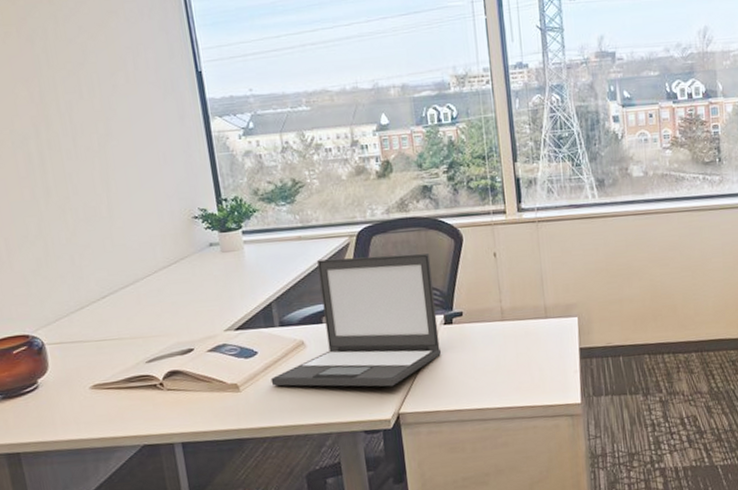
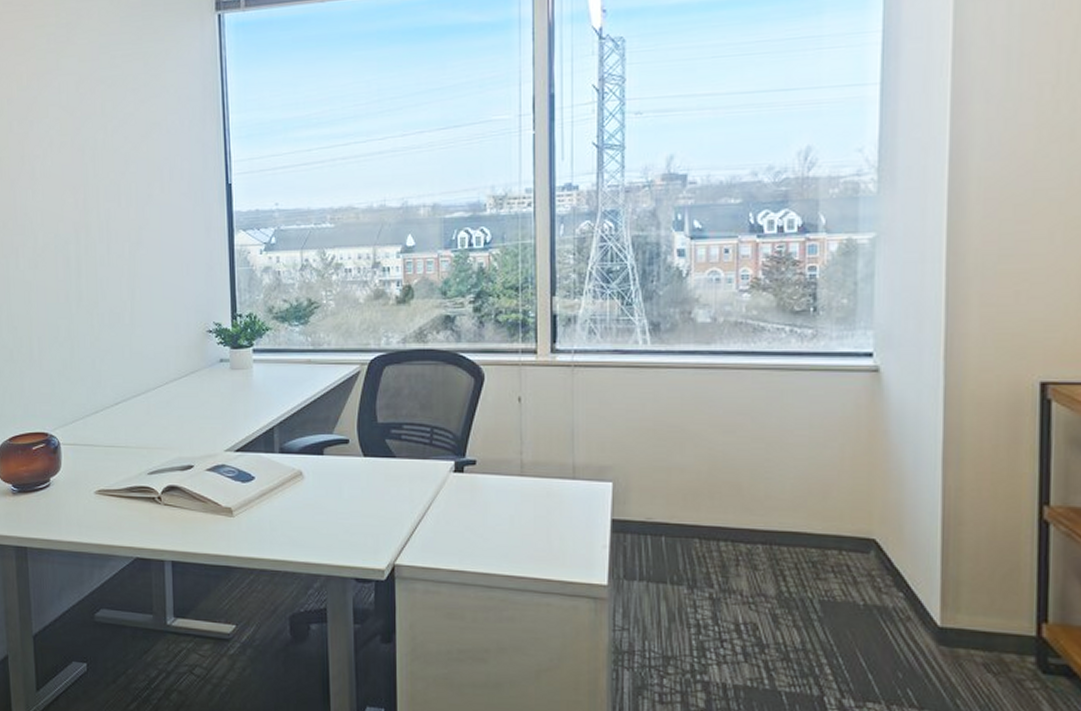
laptop: present [270,253,442,387] -> none [265,387,449,534]

